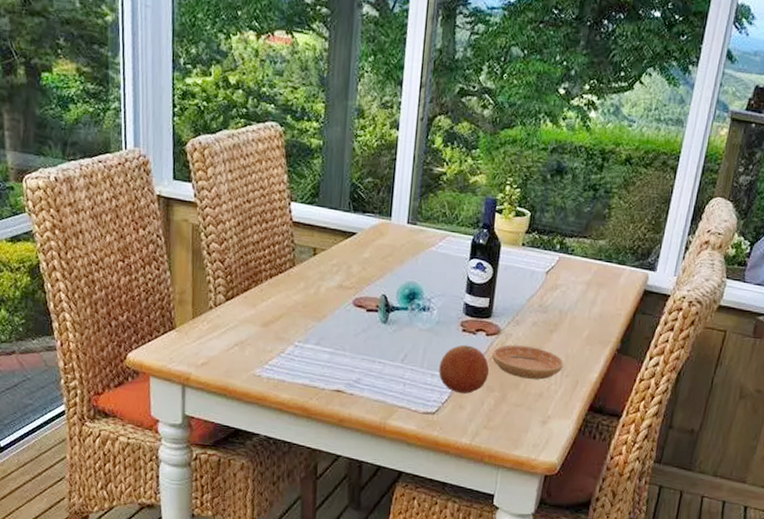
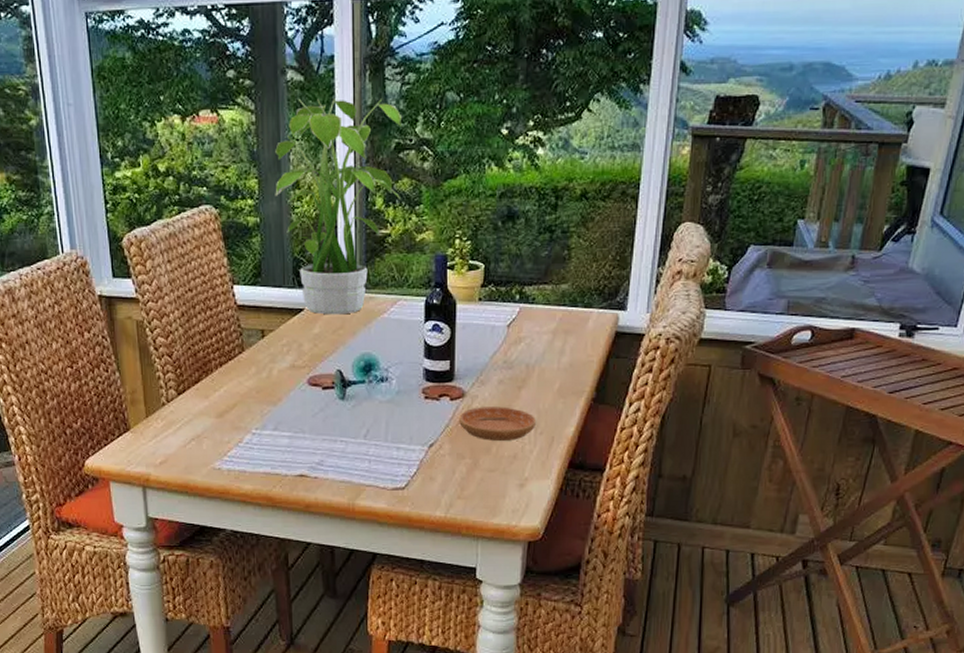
potted plant: none [340,34,469,243] -> present [275,99,403,315]
fruit: present [439,345,490,394] -> none [404,413,458,464]

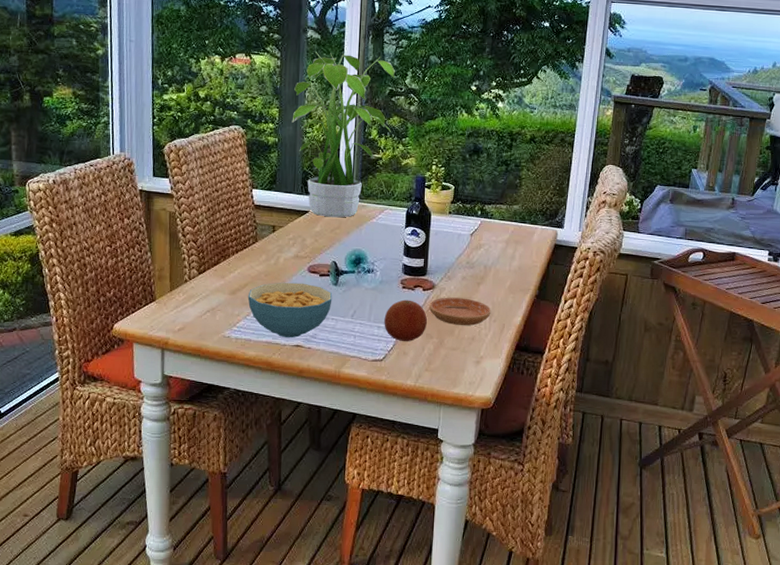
cereal bowl: none [238,399,340,467] -> present [247,282,333,338]
fruit: none [404,413,458,464] -> present [384,299,428,341]

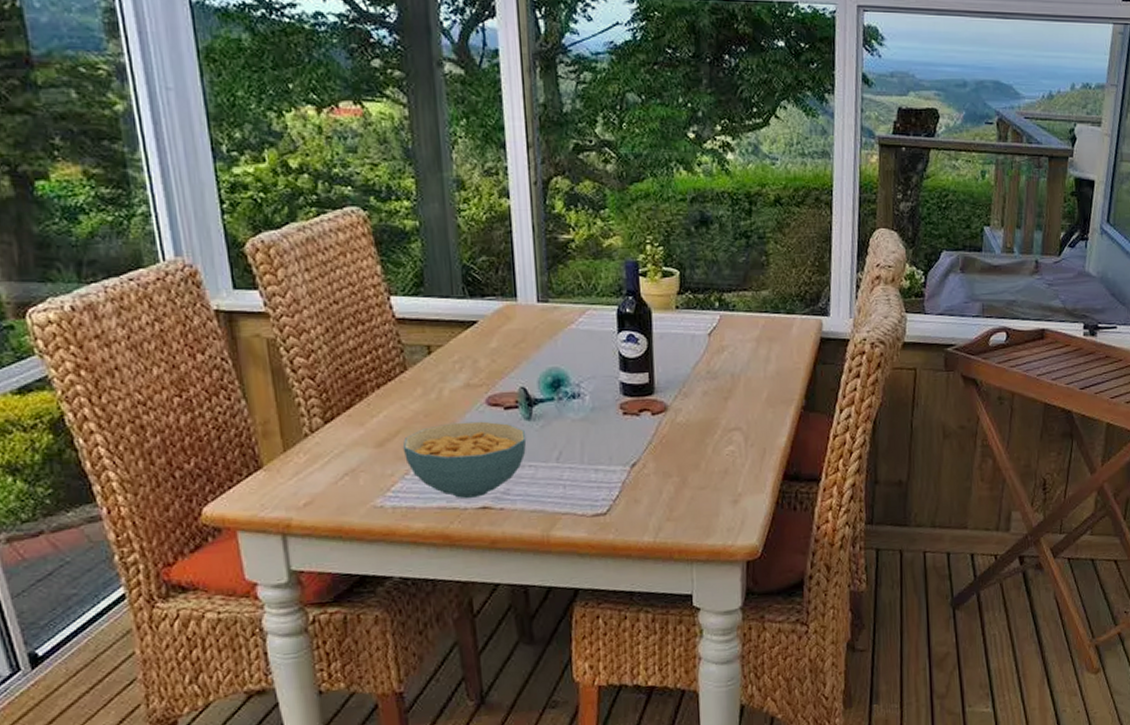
potted plant: present [292,52,396,218] -> none [434,94,584,327]
fruit: present [384,299,428,341] -> none [602,429,663,485]
saucer: present [429,297,491,326] -> none [661,419,747,456]

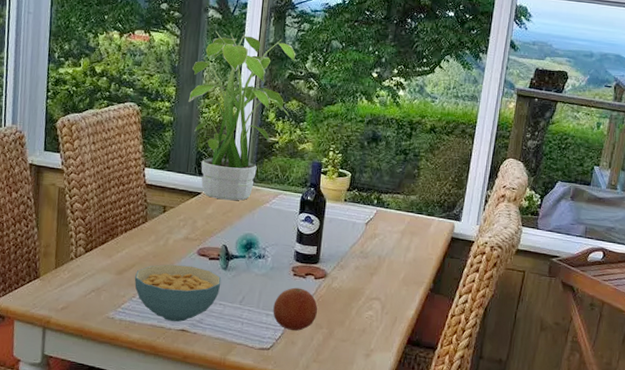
potted plant: none [434,94,584,327] -> present [188,32,297,201]
fruit: none [602,429,663,485] -> present [273,287,318,331]

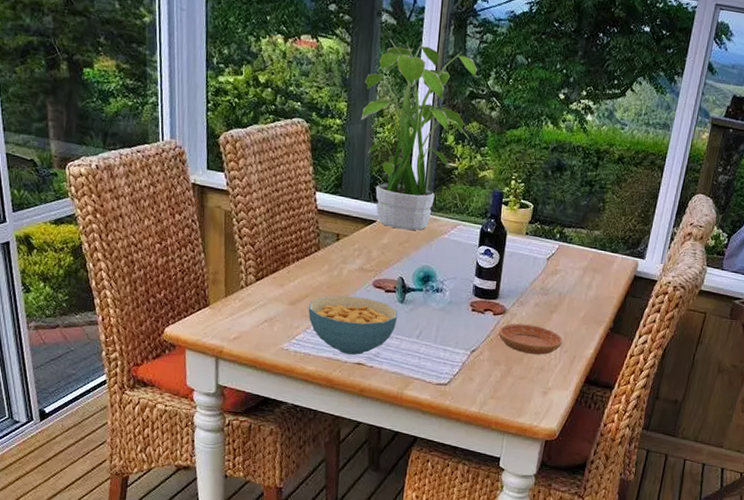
fruit: present [273,287,318,331] -> none [450,323,497,367]
saucer: none [319,286,384,317] -> present [498,323,563,355]

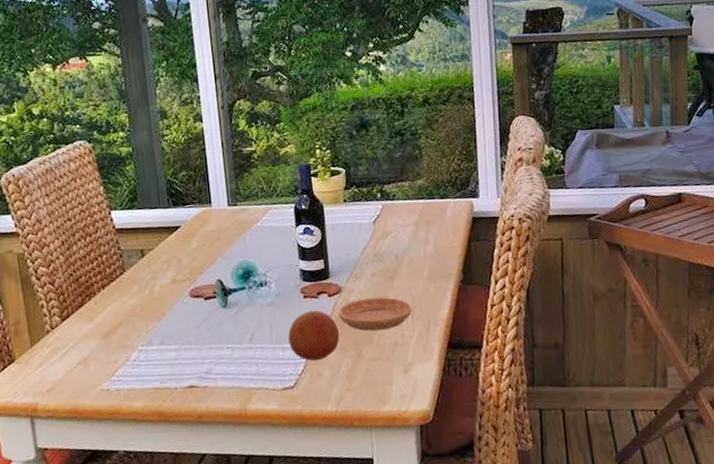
cereal bowl: present [308,295,398,355] -> none [123,311,224,380]
potted plant: present [361,40,478,231] -> none [142,35,263,230]
fruit: none [450,323,497,367] -> present [288,310,340,361]

